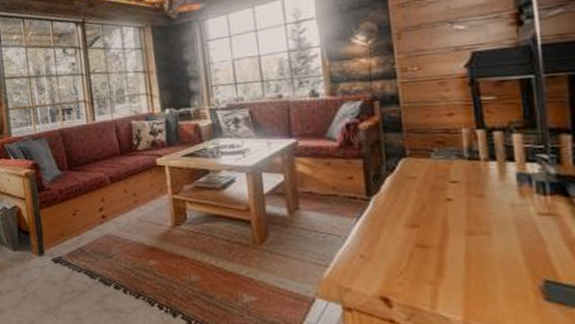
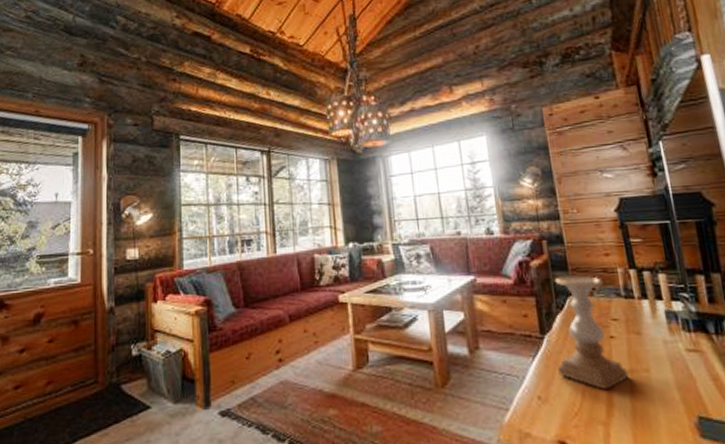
candle holder: none [384,136,465,252] -> present [554,274,629,391]

